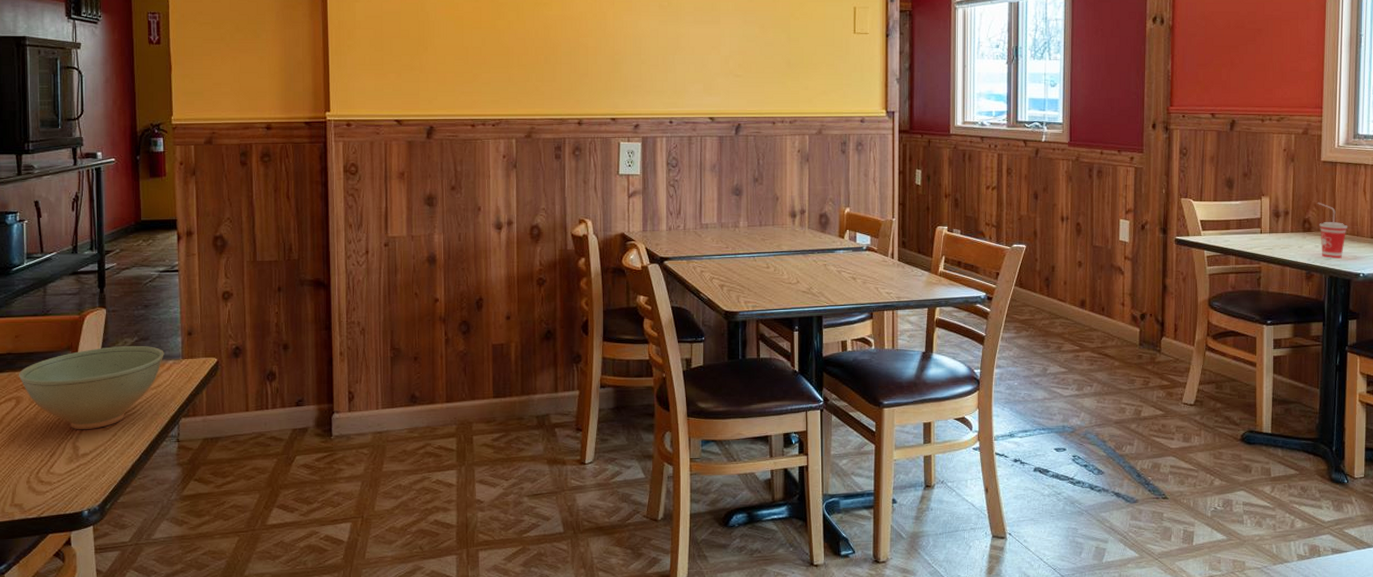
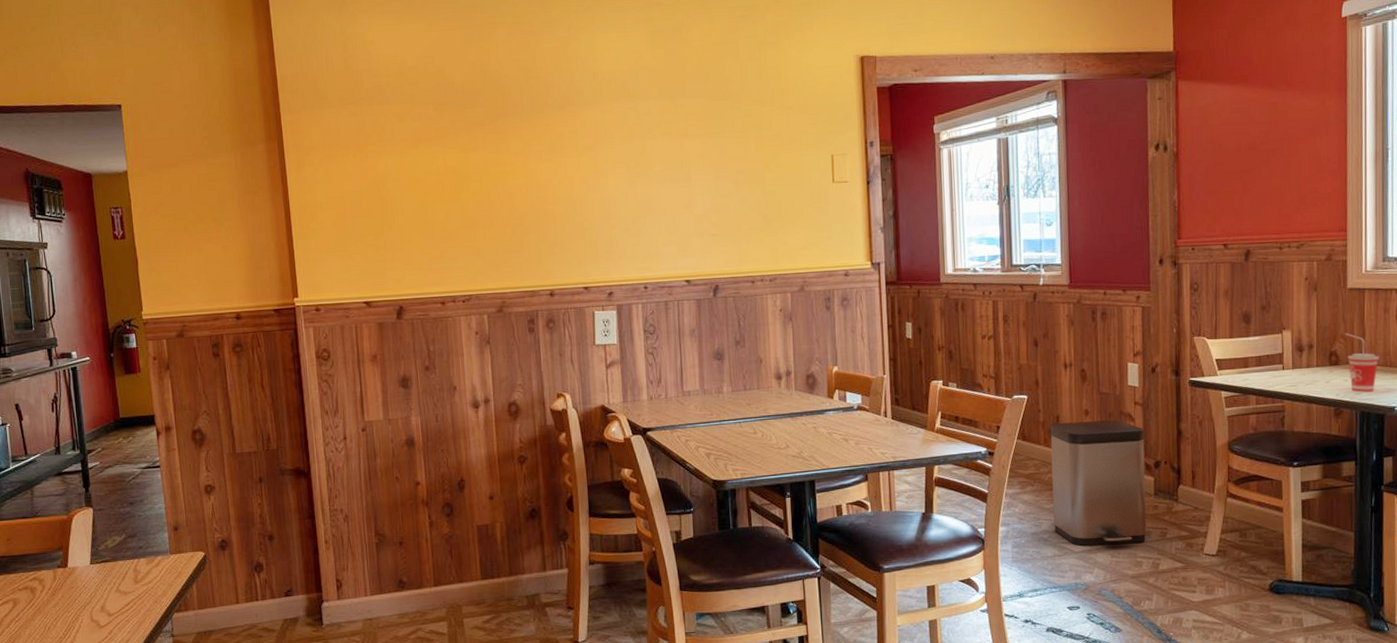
bowl: present [18,345,164,430] -> none [13,543,153,629]
pedal bin: none [1044,272,1132,391] -> present [1050,420,1147,546]

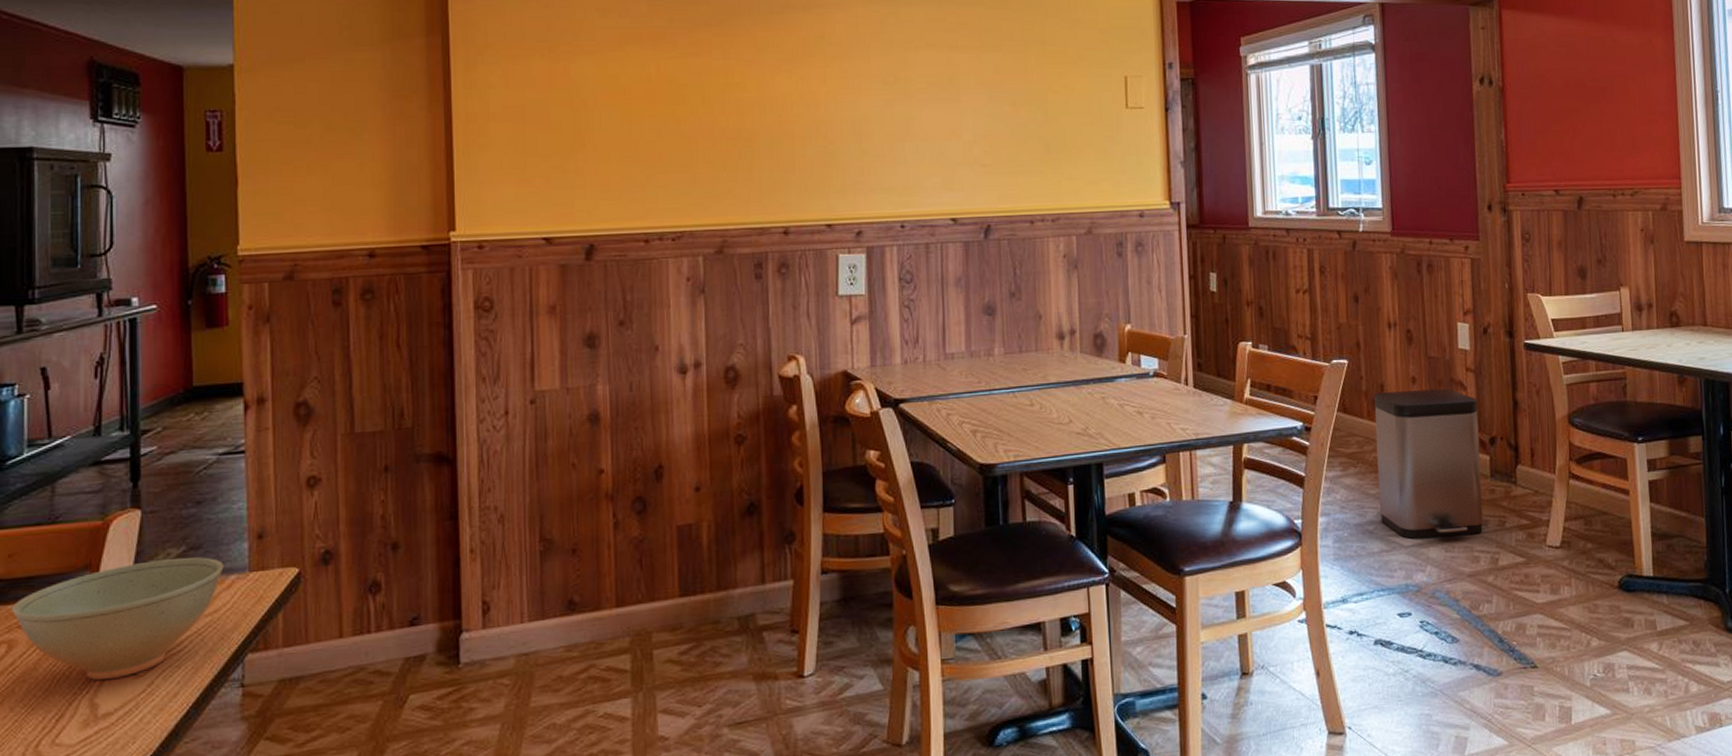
bowl: none [13,543,153,629] -> present [11,557,224,681]
beverage cup: present [1344,332,1380,393] -> none [1684,290,1722,358]

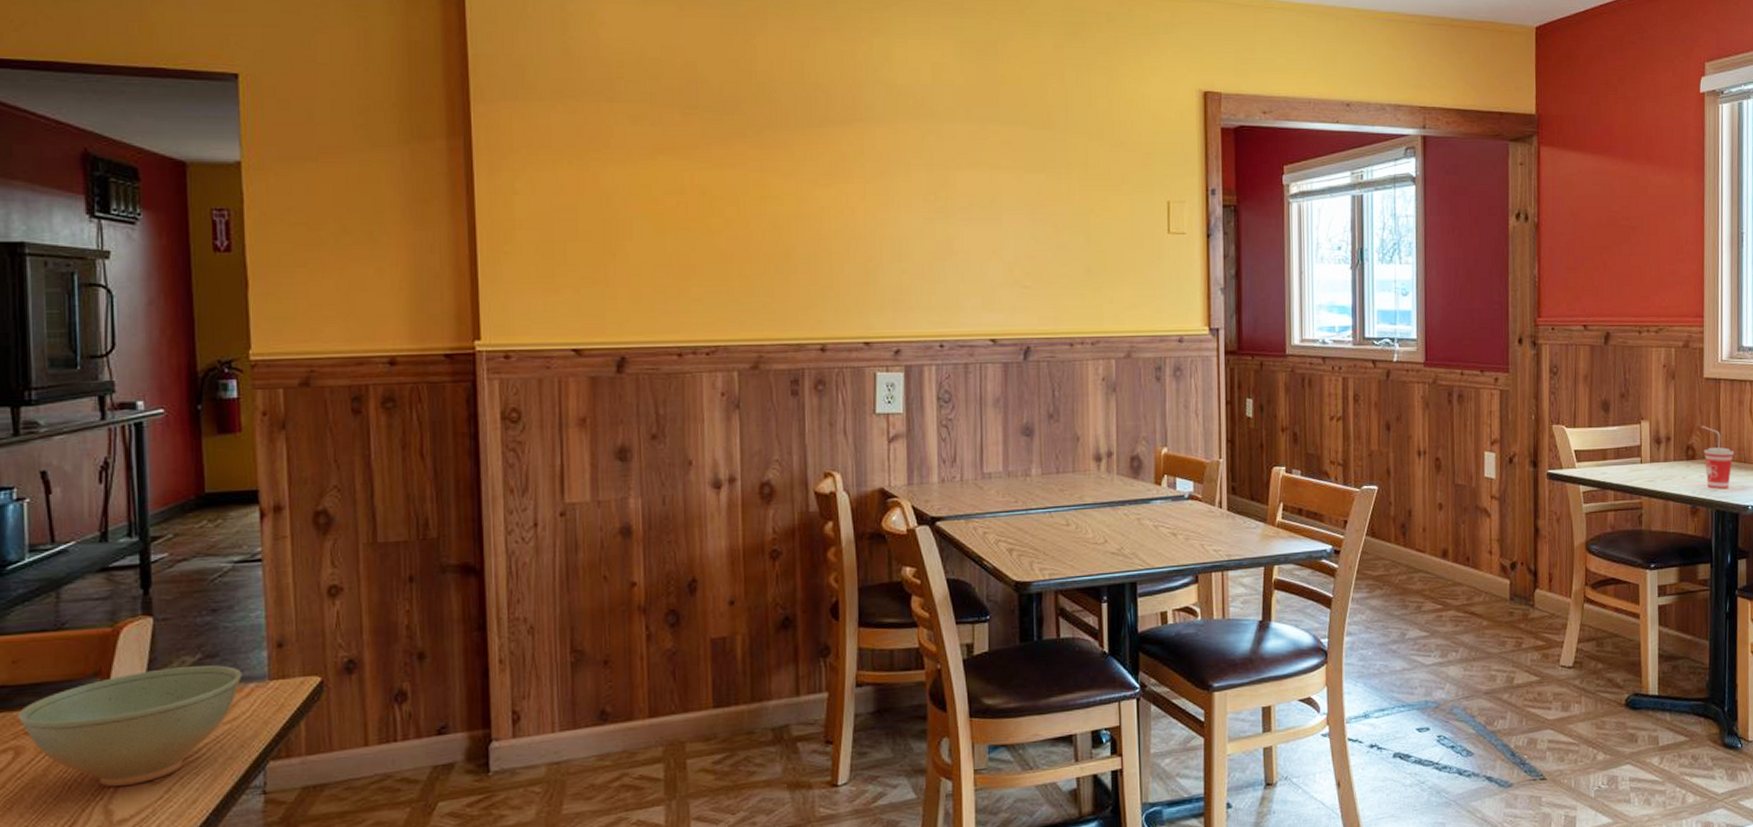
pedal bin: present [1373,388,1484,539] -> none [1401,515,1501,659]
beverage cup: none [1684,290,1722,358] -> present [1700,425,1735,490]

